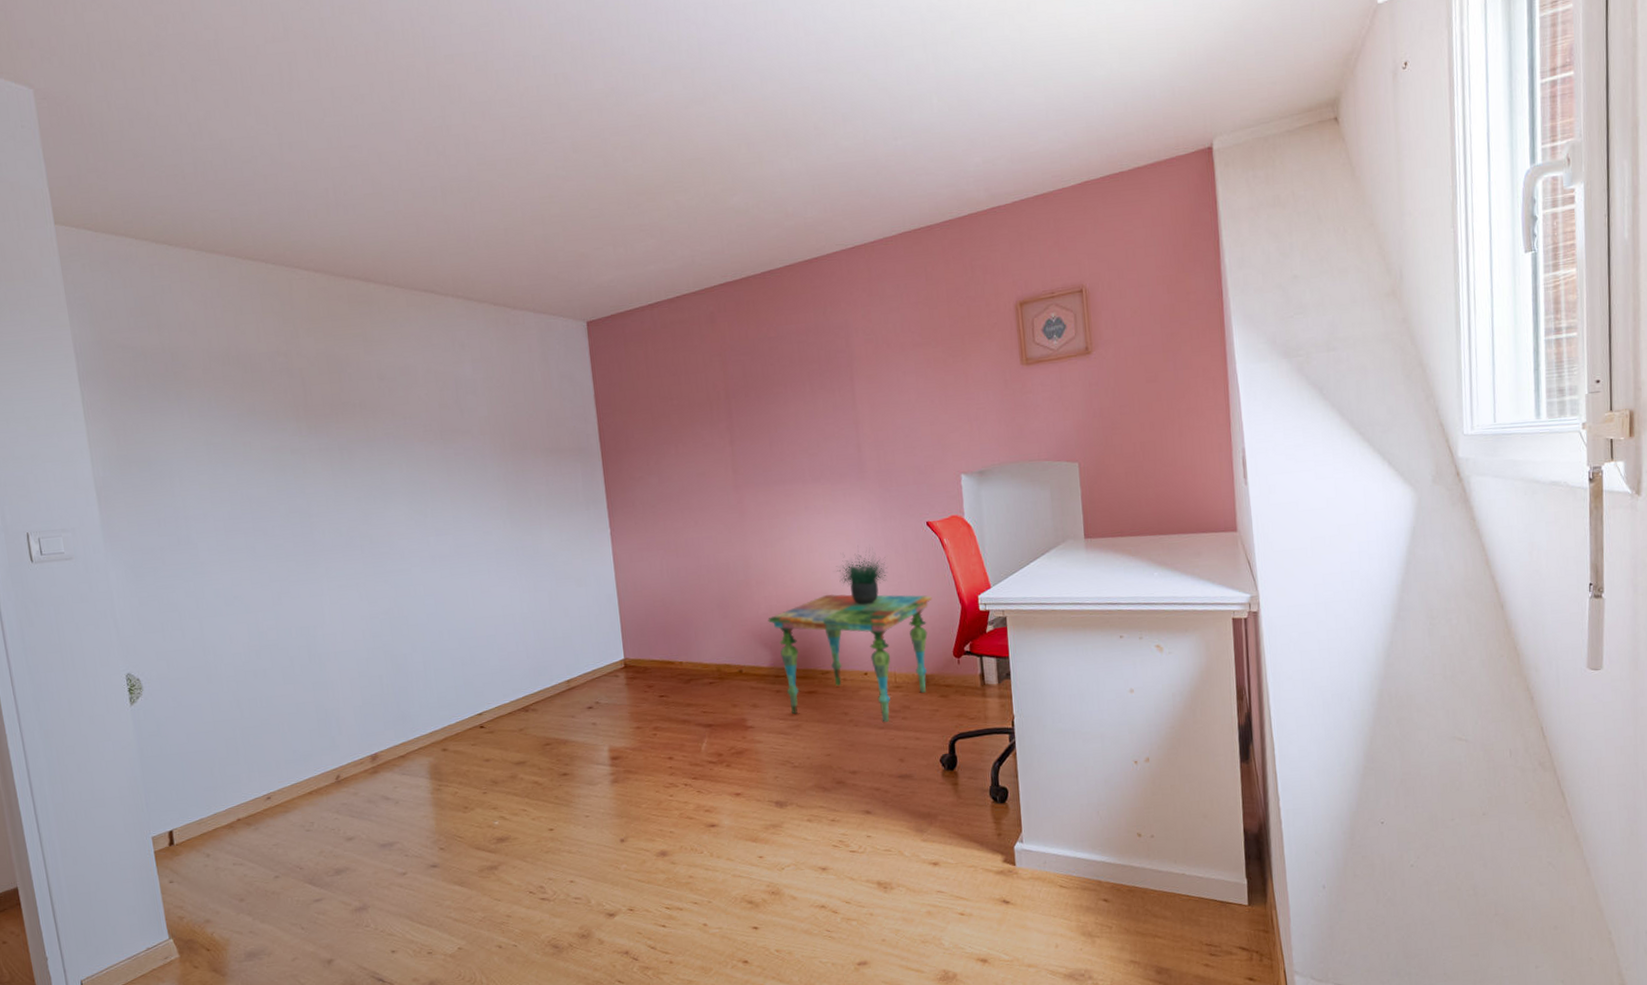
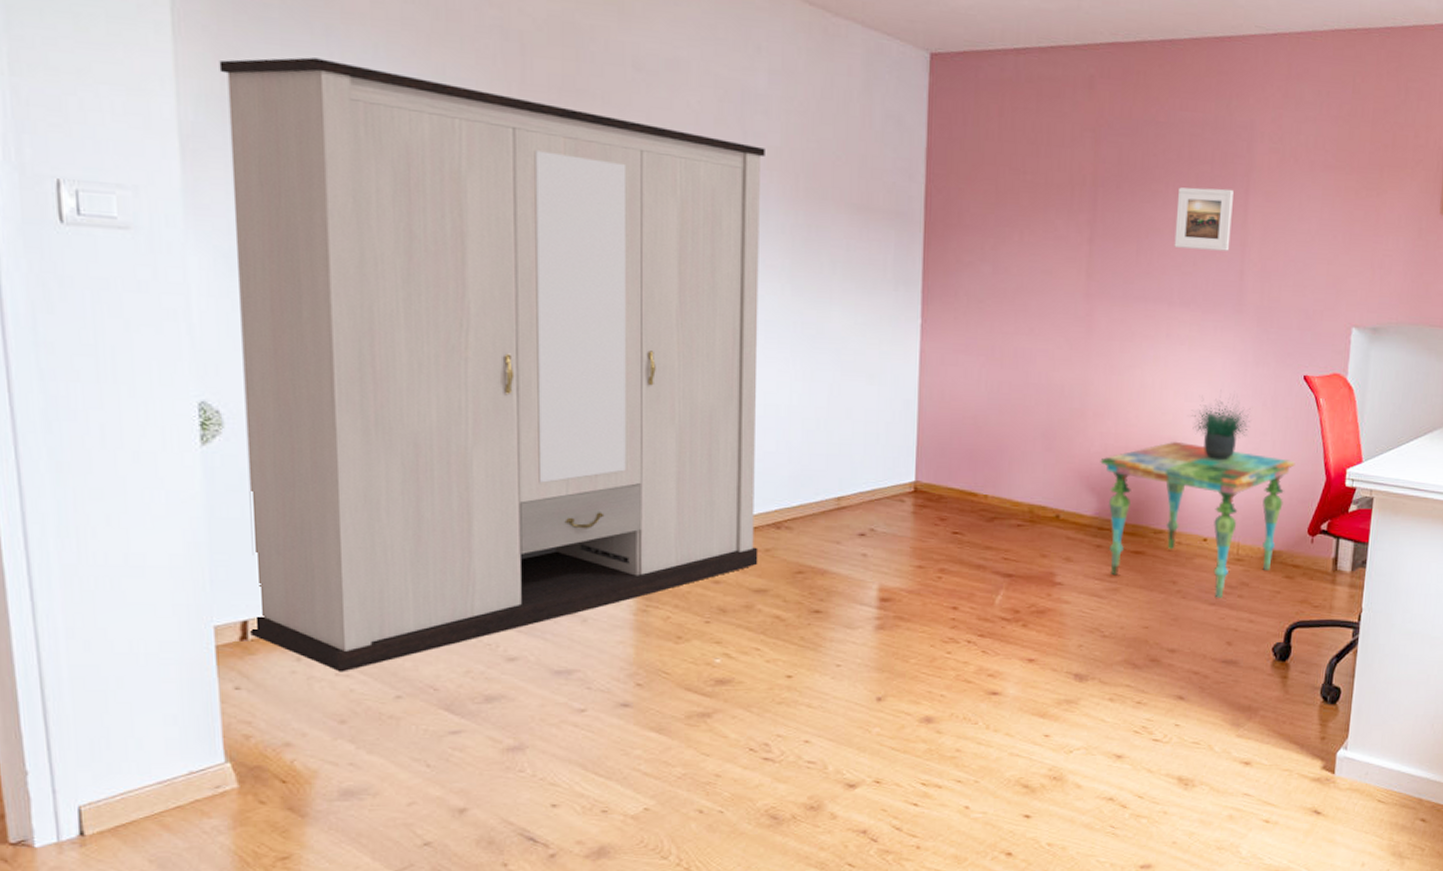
wardrobe: none [114,416,516,862] -> present [219,57,765,672]
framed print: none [795,379,845,435] -> present [1174,187,1234,251]

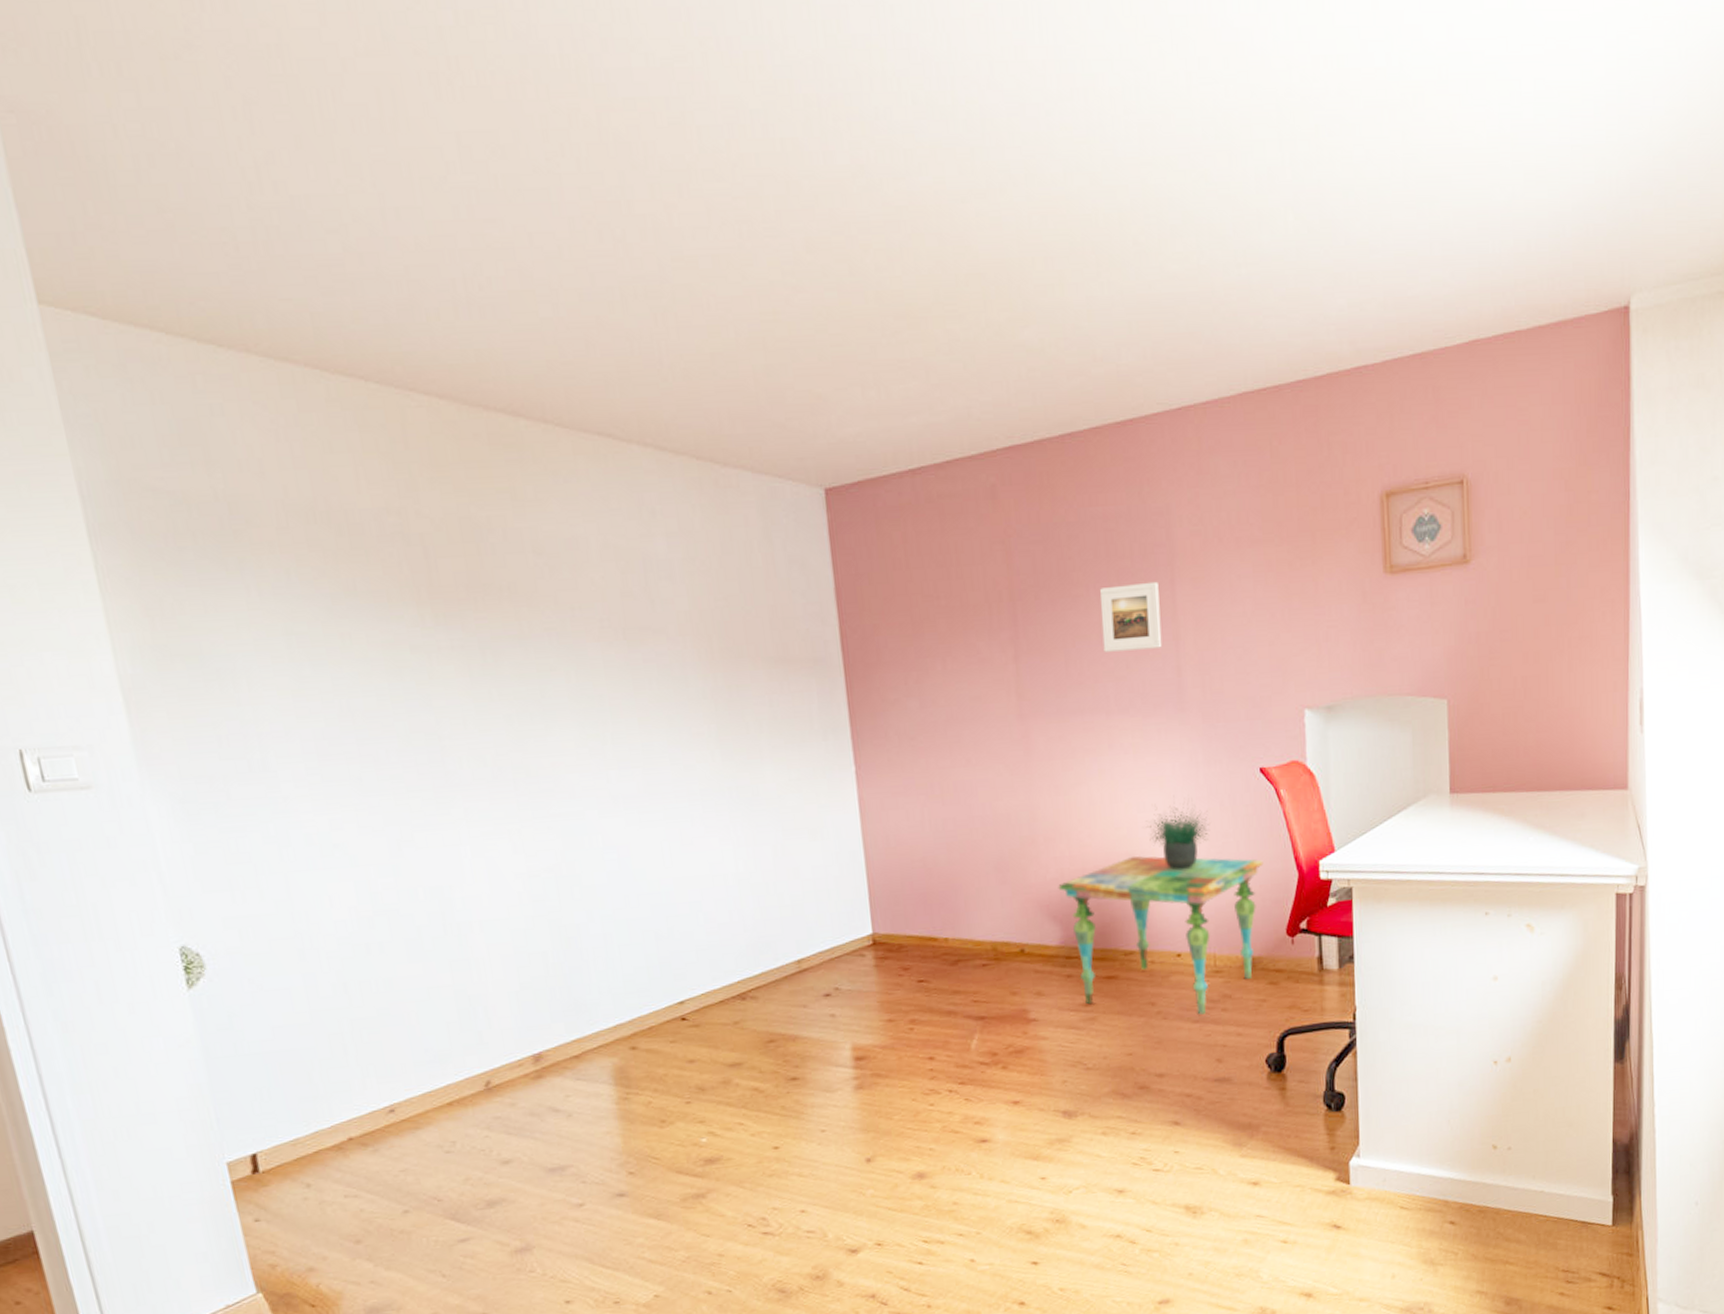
wardrobe: present [219,57,765,672] -> none [146,593,729,1194]

